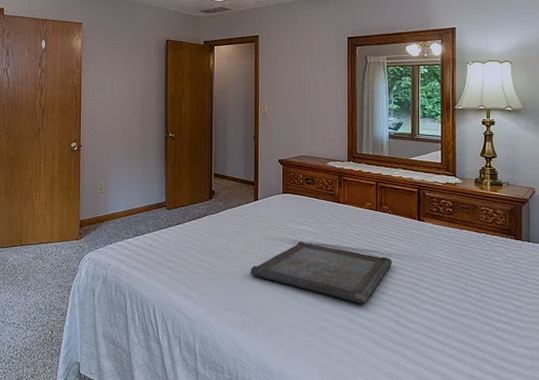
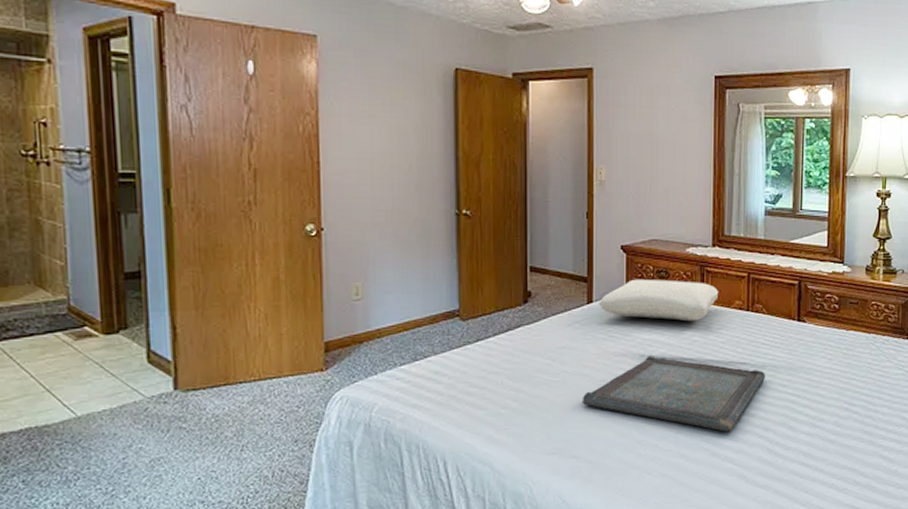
pillow: none [263,184,353,217] -> present [599,278,719,322]

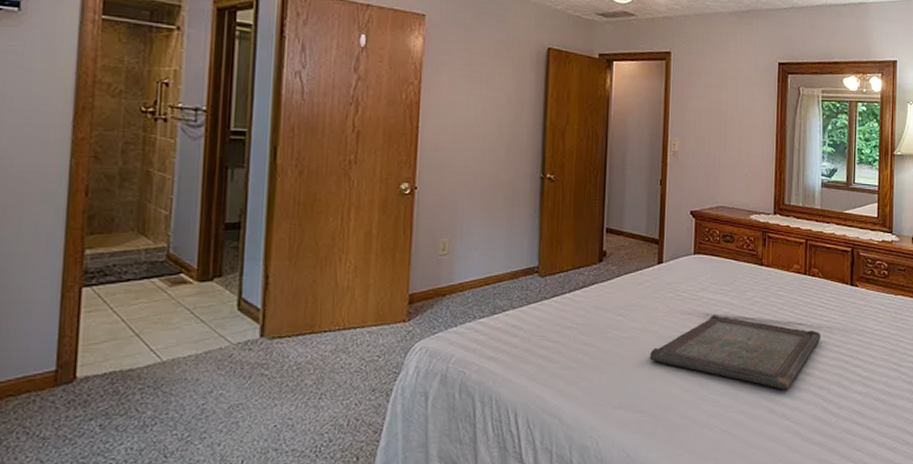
pillow: present [599,278,719,322] -> none [669,242,779,283]

